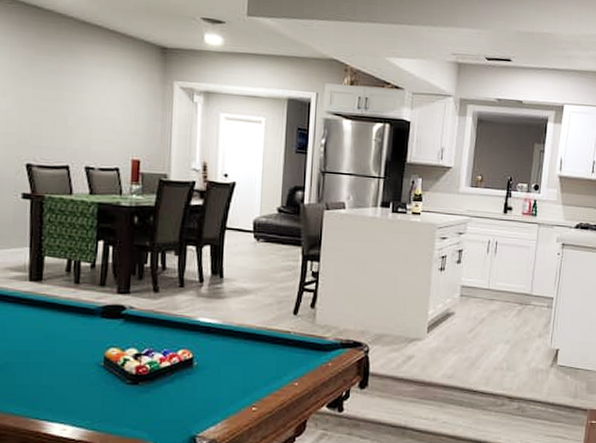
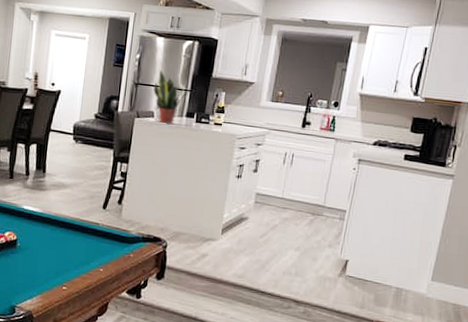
potted plant: none [343,155,382,216] -> present [153,69,189,125]

